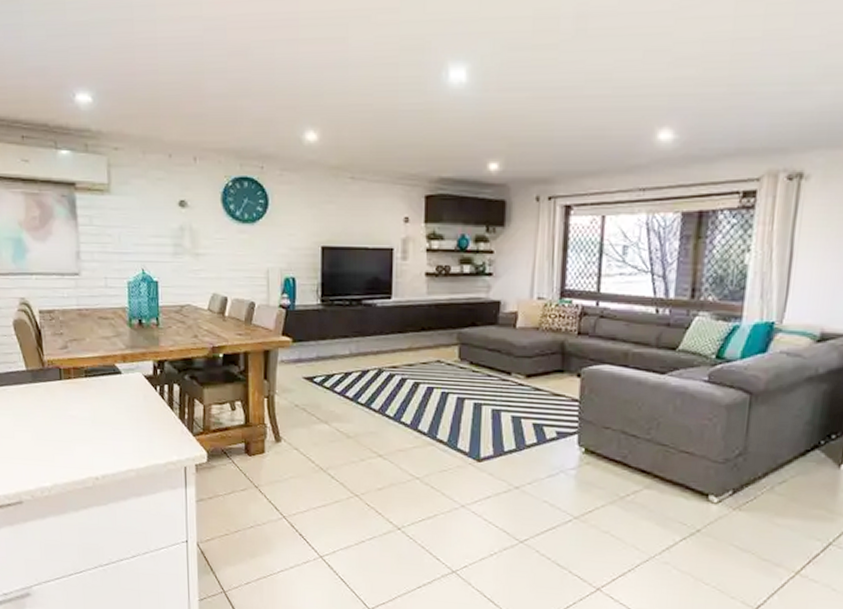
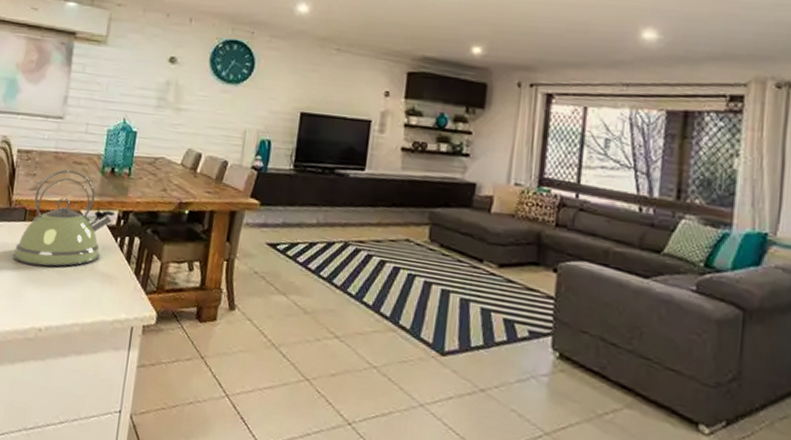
kettle: none [56,325,151,421] -> present [13,169,116,267]

